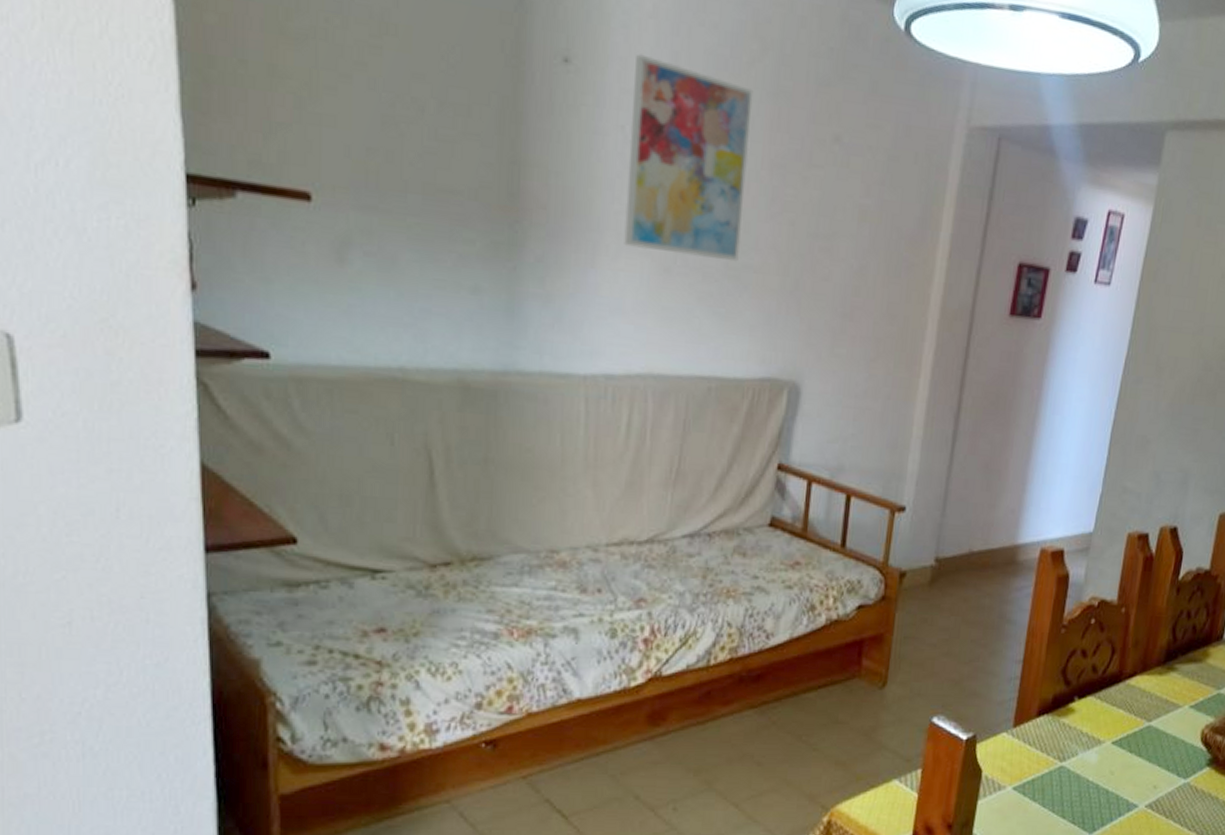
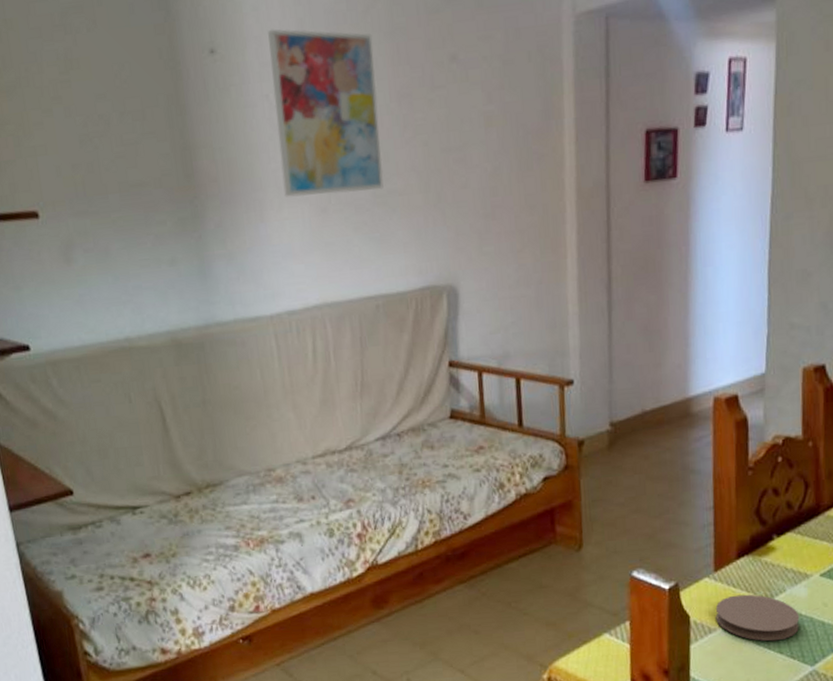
coaster: none [1007,753,1087,805] -> present [715,594,800,641]

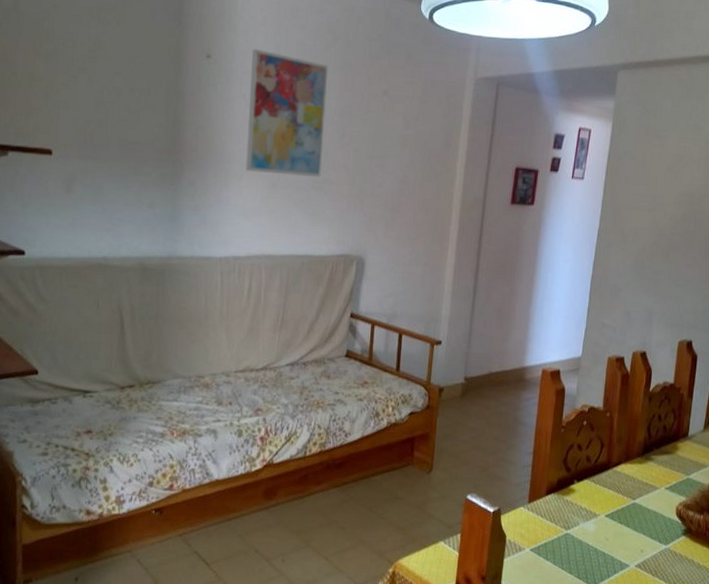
coaster: present [715,594,800,641] -> none [525,523,588,563]

